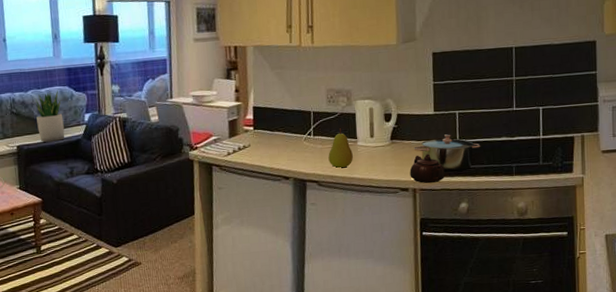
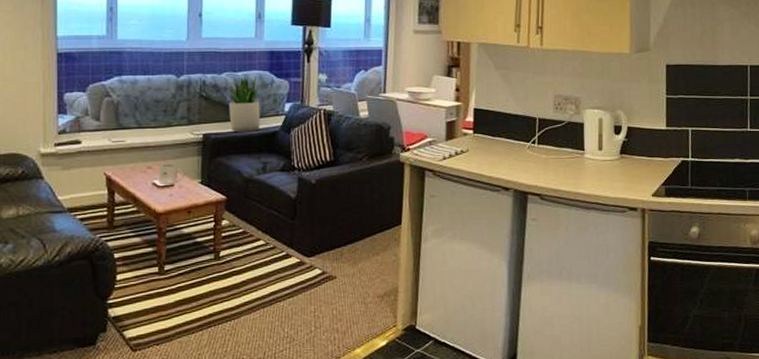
fruit: present [328,128,353,168] -> none [553,138,579,182]
teapot: present [410,154,445,184] -> none [639,172,675,204]
cooking pot: present [414,134,481,172] -> none [644,152,714,193]

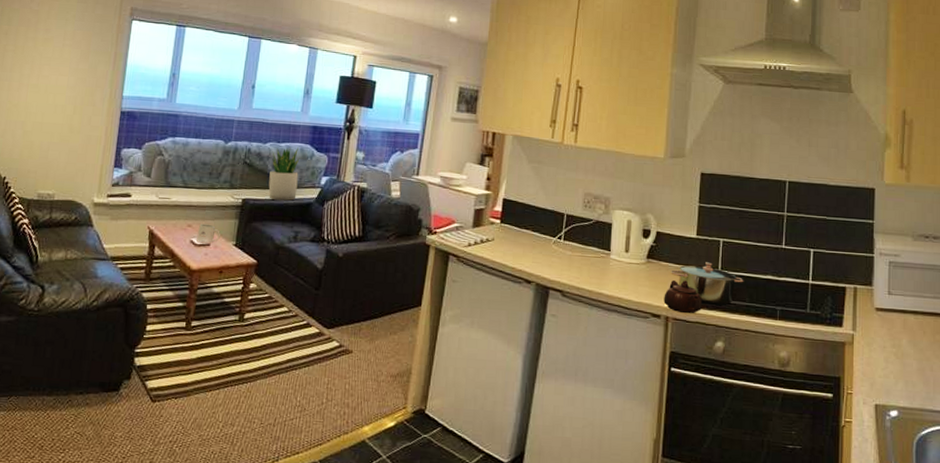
teapot: none [639,172,675,204] -> present [663,280,702,314]
cooking pot: none [644,152,714,193] -> present [671,262,744,305]

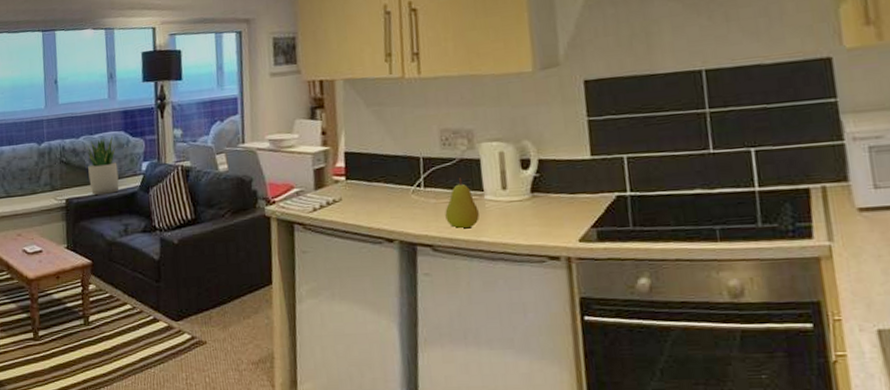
mug: present [196,223,220,245] -> none [28,230,51,252]
fruit: none [577,237,604,281] -> present [445,178,479,229]
teapot: present [663,280,702,314] -> none [560,211,612,251]
cooking pot: present [671,262,744,305] -> none [564,185,664,236]

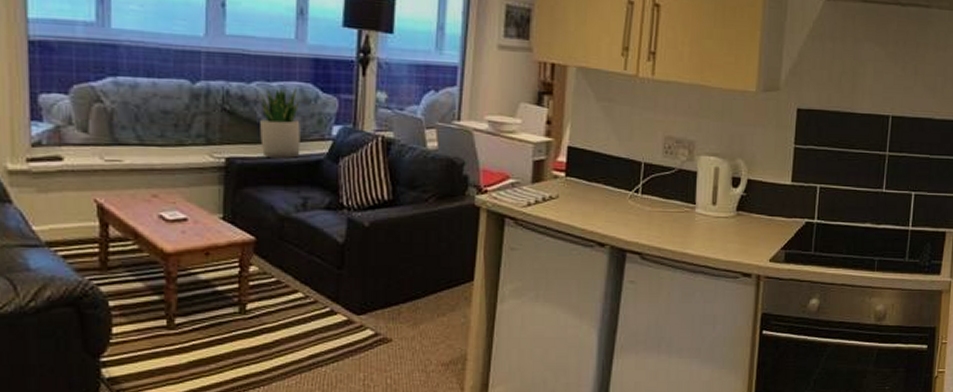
fruit: present [445,178,479,229] -> none [657,188,688,240]

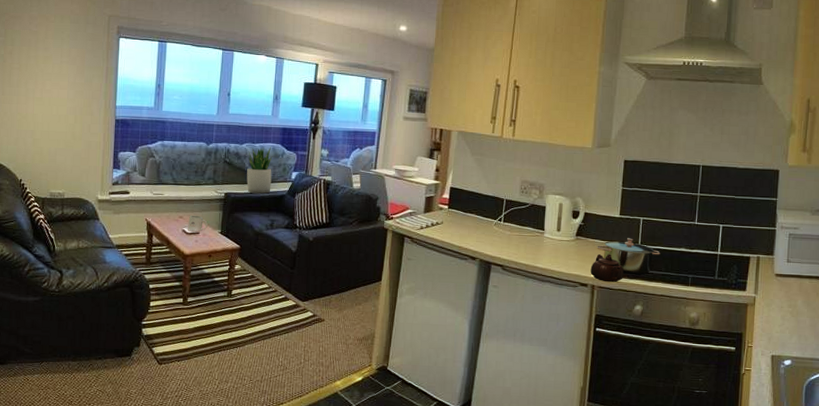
mug: none [167,192,200,220] -> present [188,215,208,233]
teapot: none [755,233,796,271] -> present [590,254,624,283]
cooking pot: none [763,212,842,259] -> present [597,238,661,275]

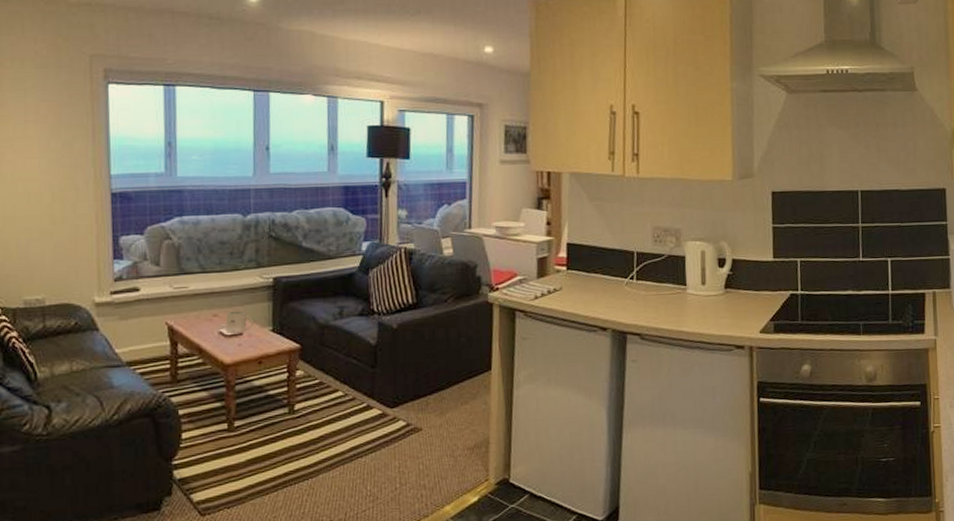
planter: present [246,146,273,194] -> none [300,212,336,274]
teapot: present [590,254,624,283] -> none [746,306,785,341]
cooking pot: present [597,238,661,275] -> none [750,284,825,328]

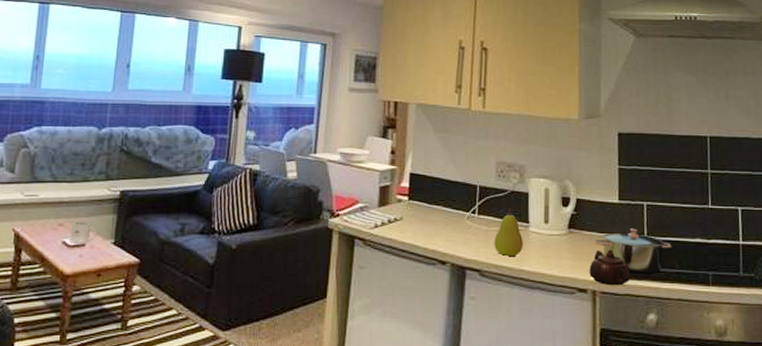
fruit: none [653,273,682,320] -> present [494,209,523,257]
teapot: none [746,306,785,341] -> present [589,249,630,286]
cooking pot: none [750,284,825,328] -> present [595,228,672,274]

